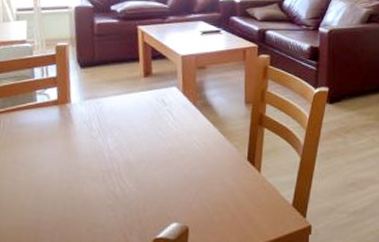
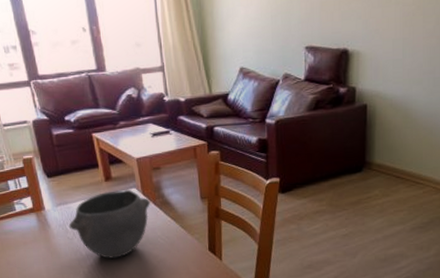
bowl: none [94,87,191,163] -> present [68,189,151,259]

